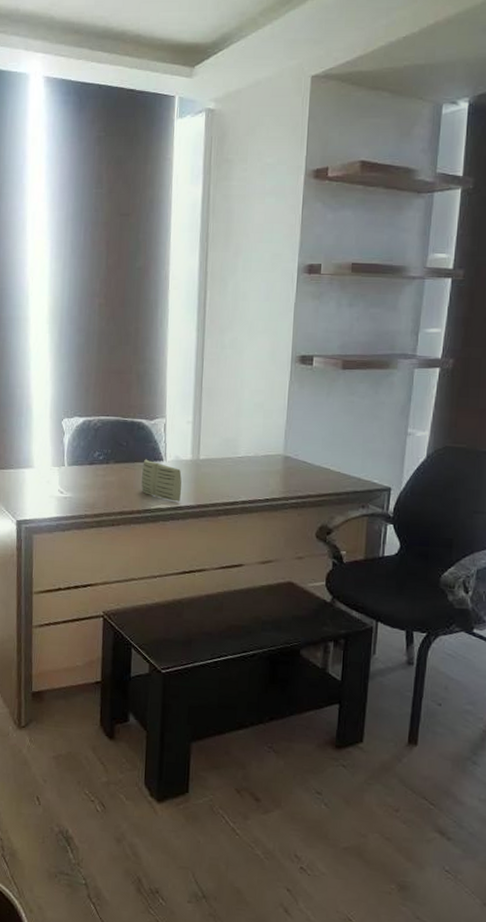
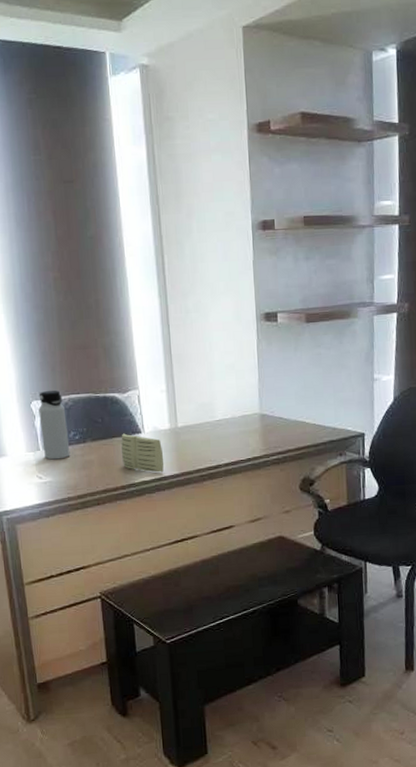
water bottle: none [68,409,94,477] -> present [38,390,71,460]

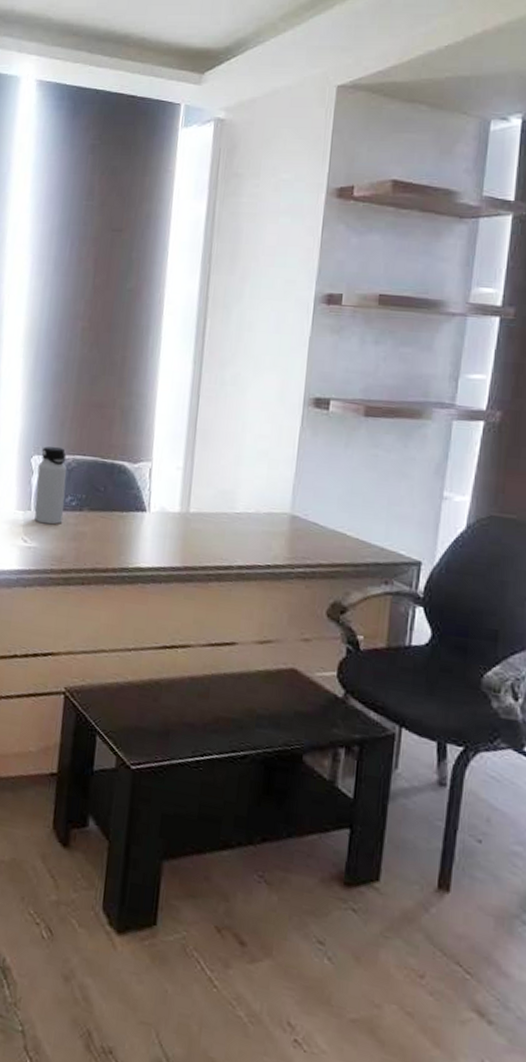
notebook: present [121,433,165,473] -> none [119,508,167,562]

